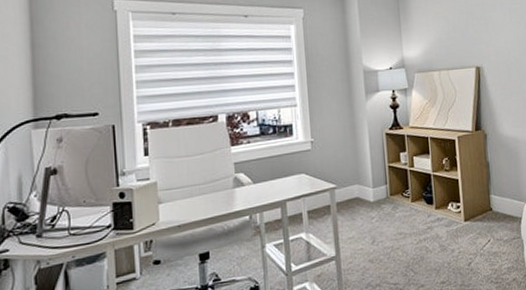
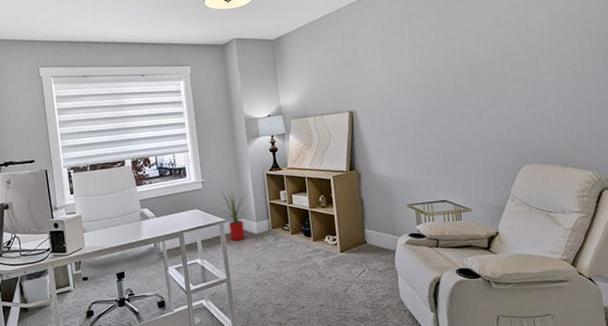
house plant: none [325,147,365,210] -> present [215,186,249,241]

